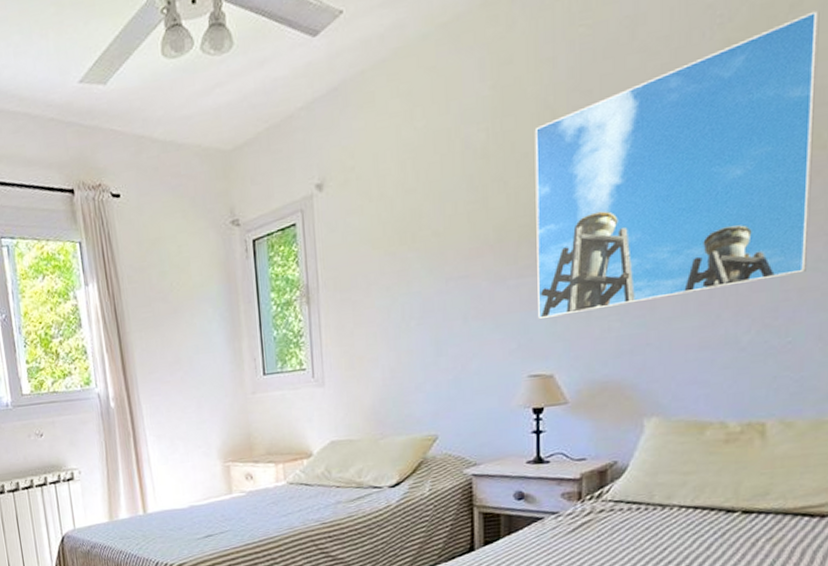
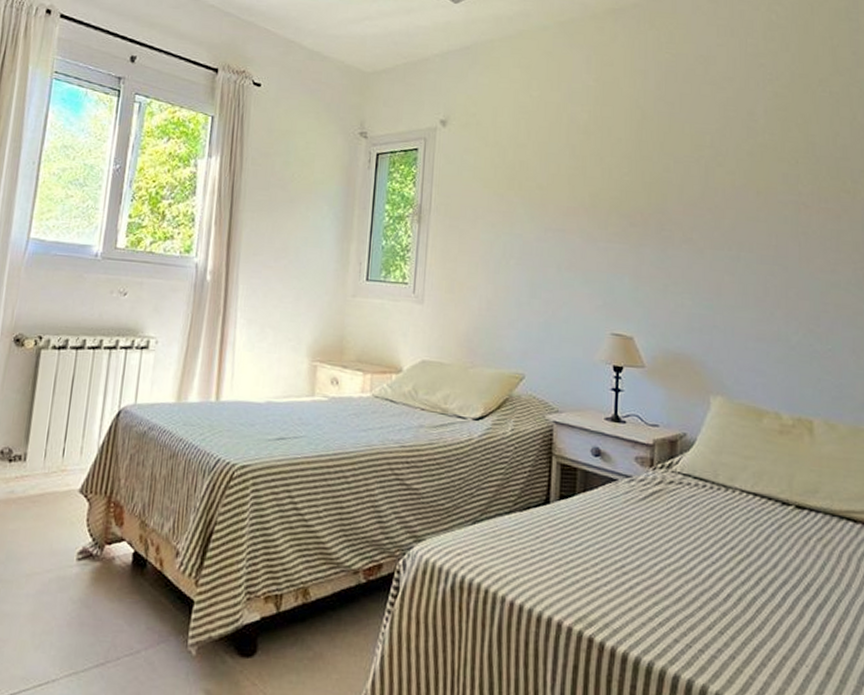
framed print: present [534,10,820,320] -> none [623,89,841,291]

